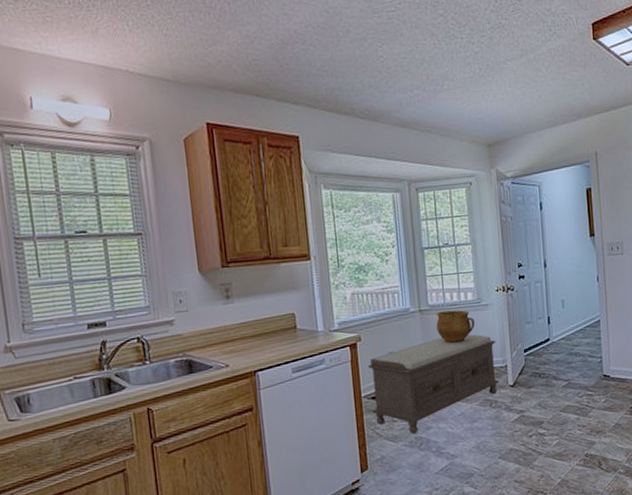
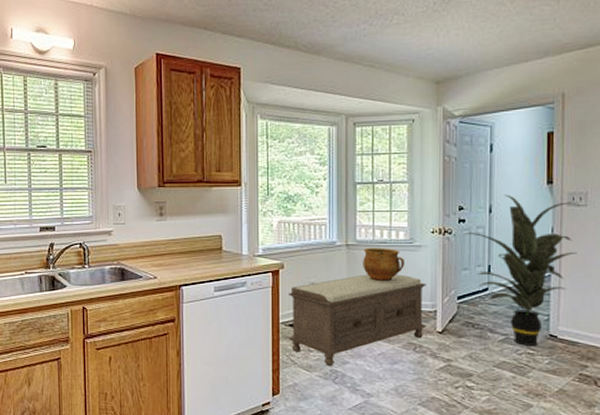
indoor plant: none [524,249,619,389] -> present [464,194,582,346]

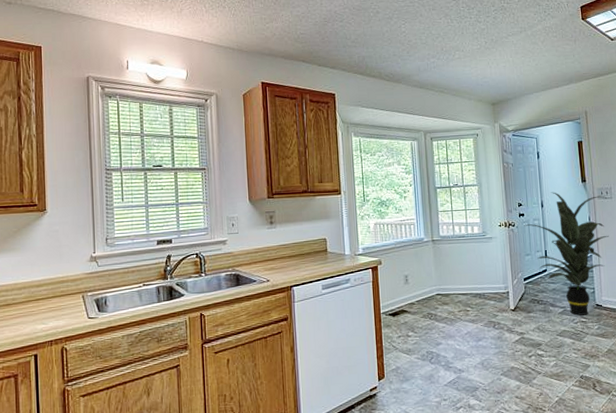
bench: present [289,274,426,366] -> none [387,263,501,348]
ceramic pot: present [363,248,404,282] -> none [446,241,480,271]

